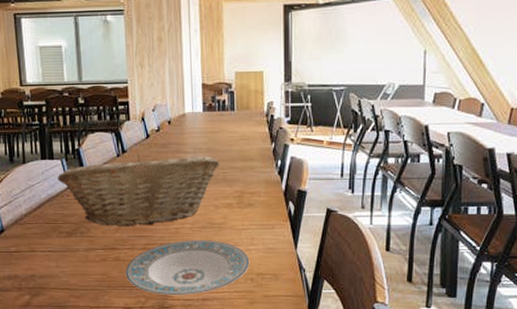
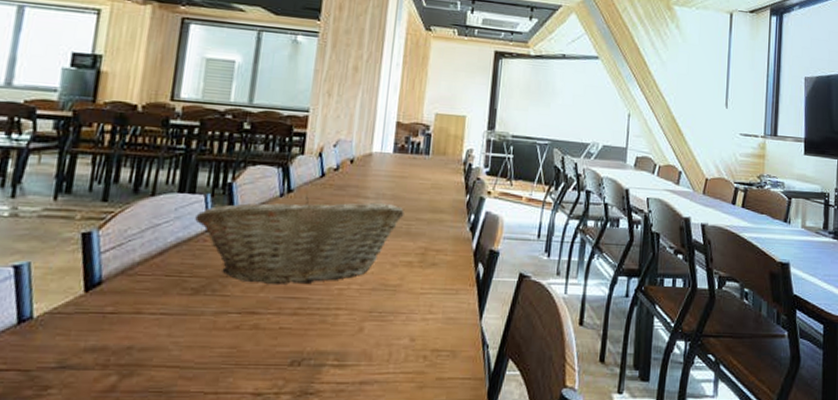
plate: present [125,240,250,296] -> none [263,305,425,378]

